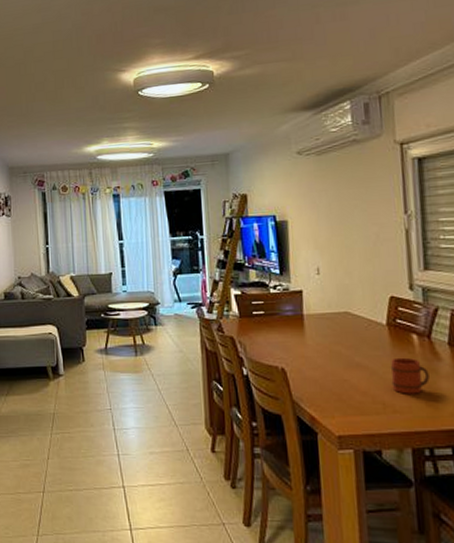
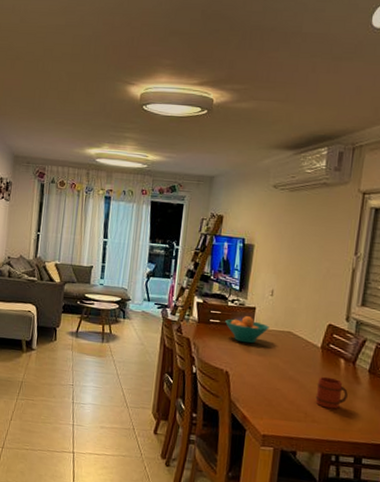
fruit bowl: none [270,302,323,333] -> present [225,316,270,344]

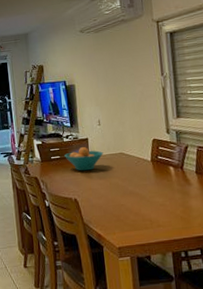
mug: present [315,376,348,409] -> none [154,184,183,212]

